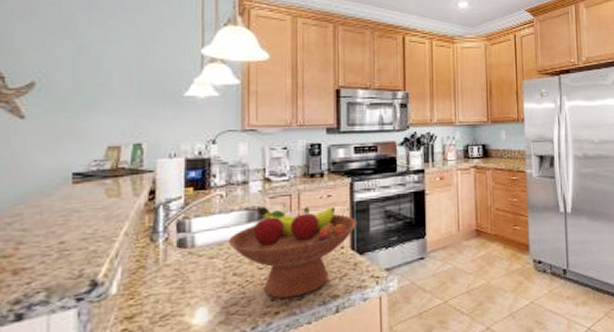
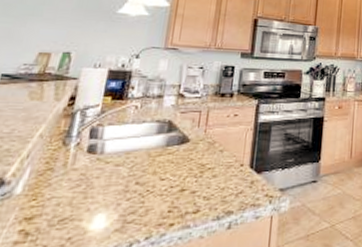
fruit bowl: present [229,205,358,299] -> none [136,119,259,211]

